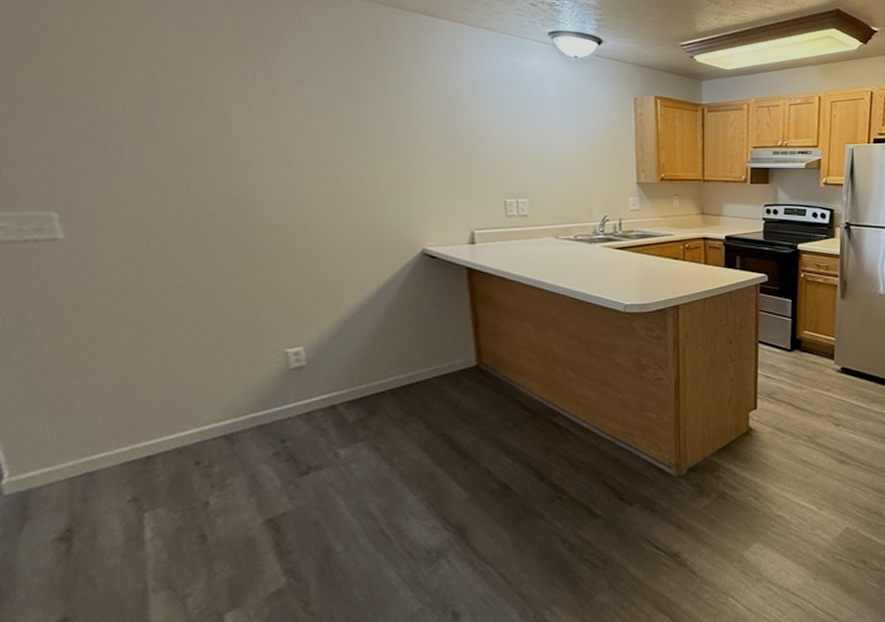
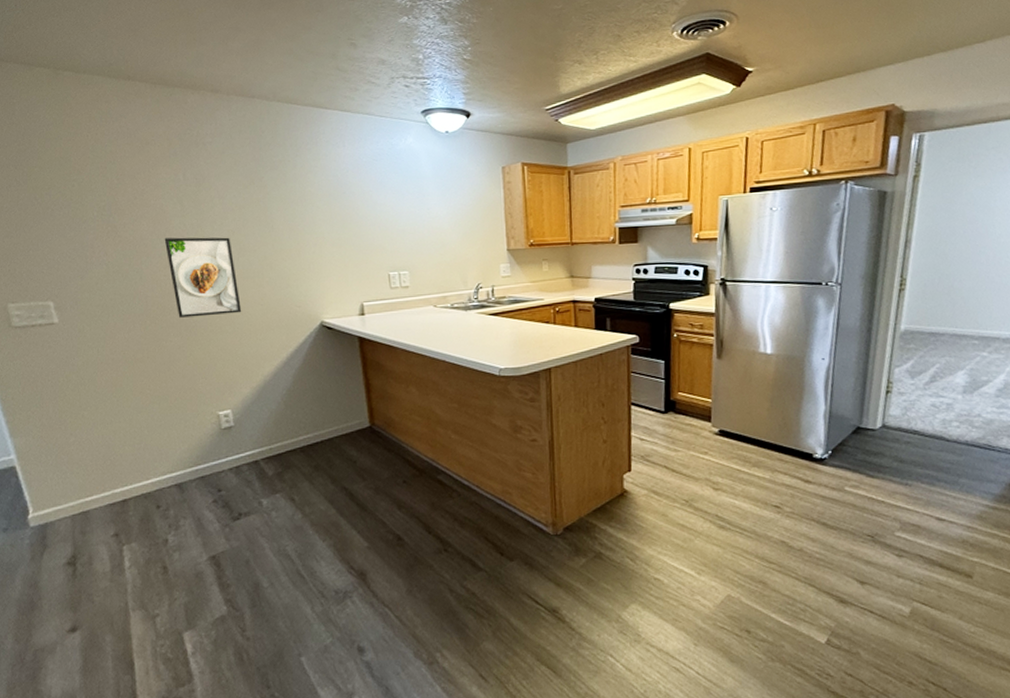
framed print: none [223,145,323,239] -> present [164,237,242,318]

